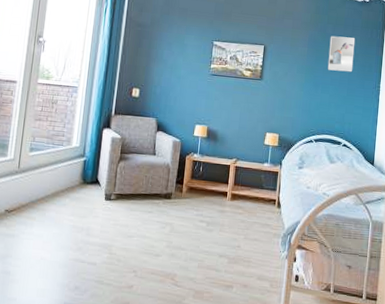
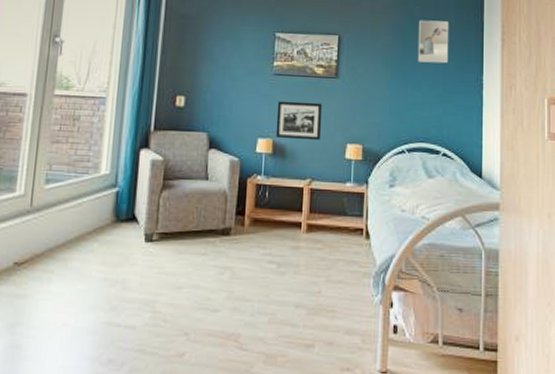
picture frame: none [210,96,248,129] -> present [275,101,323,141]

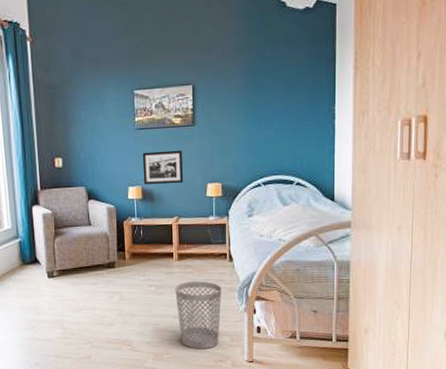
wastebasket: none [299,261,355,352] -> present [175,281,222,349]
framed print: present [417,20,449,64] -> none [269,56,300,101]

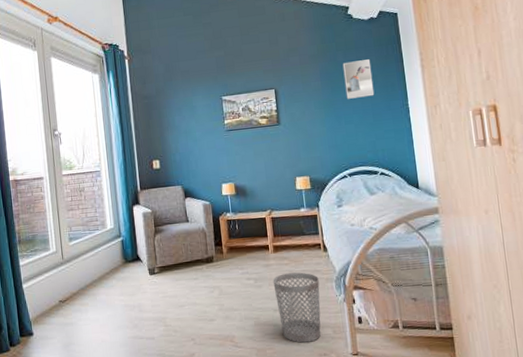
picture frame: present [142,150,184,185] -> none [233,147,274,181]
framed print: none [269,56,300,101] -> present [342,59,375,99]

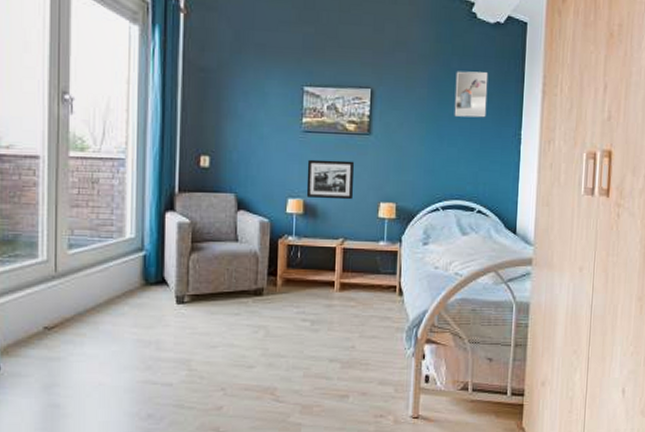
picture frame: none [233,147,274,181] -> present [306,159,355,200]
wastebasket: present [273,272,321,343] -> none [333,318,388,401]

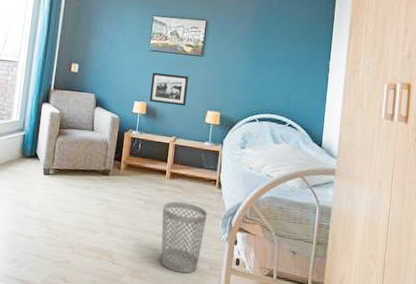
wastebasket: none [333,318,388,401] -> present [161,201,207,274]
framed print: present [454,71,488,118] -> none [272,11,303,49]

